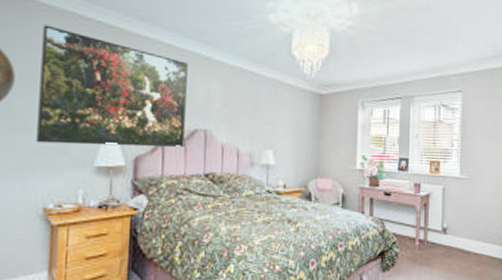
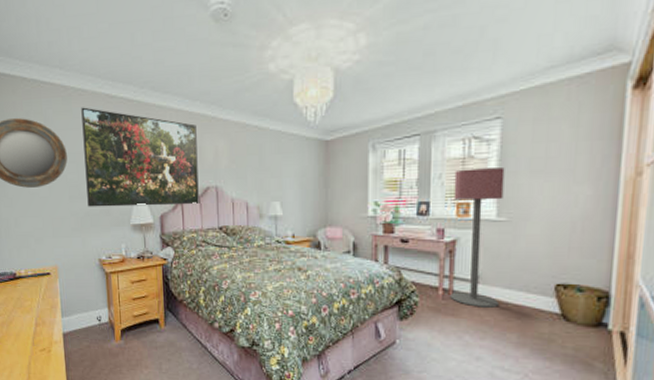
floor lamp: none [425,131,465,257] -> present [450,168,505,308]

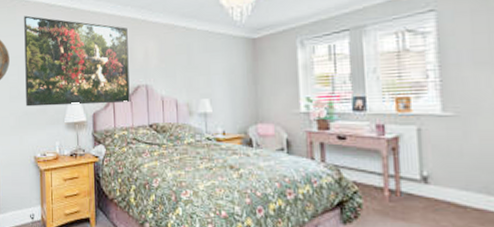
floor lamp: present [450,168,505,308] -> none [390,60,457,212]

